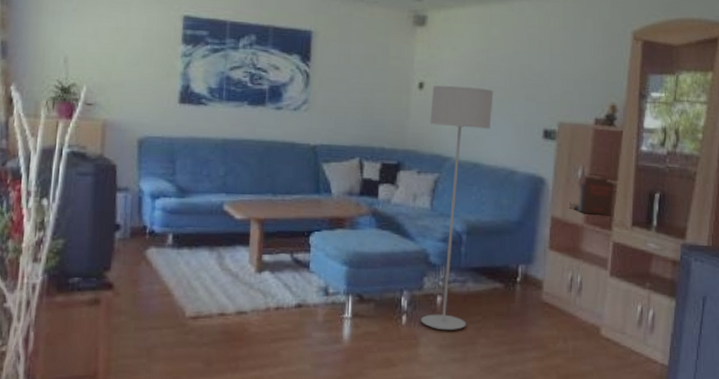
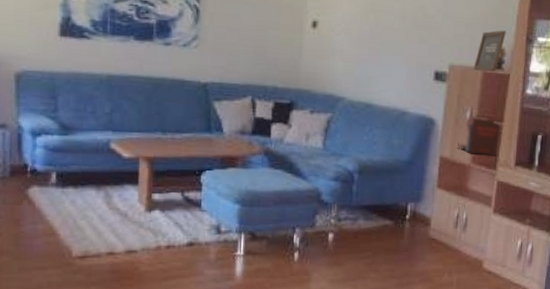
floor lamp: present [420,85,494,331] -> none [312,24,387,267]
picture frame: none [584,86,617,129] -> present [473,30,506,72]

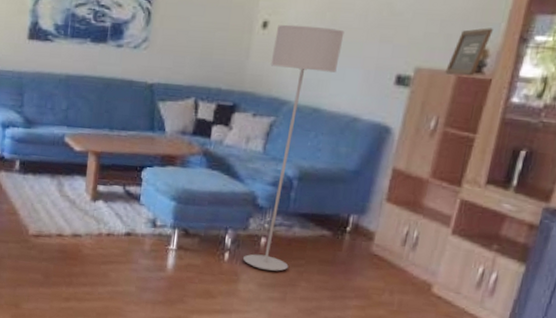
floor lamp: none [312,24,387,267] -> present [242,24,345,272]
books: present [456,115,501,157] -> none [414,125,474,172]

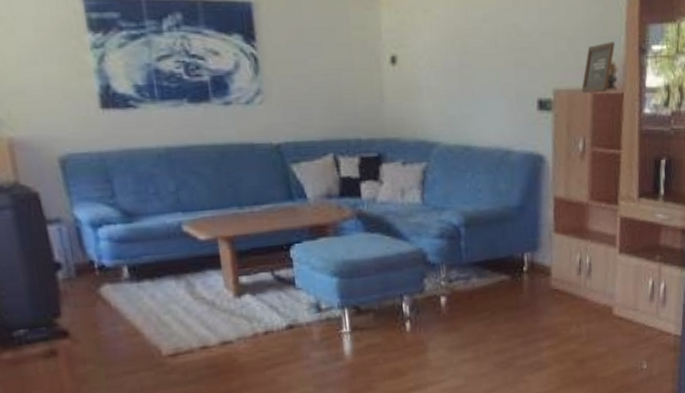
floor lamp: present [242,24,345,272] -> none [407,56,479,333]

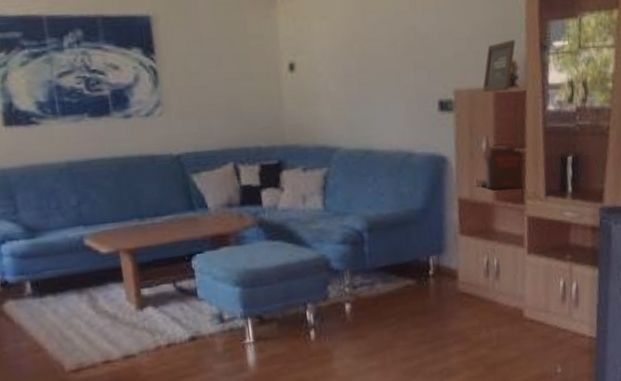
books: none [571,145,619,191] -> present [475,143,524,191]

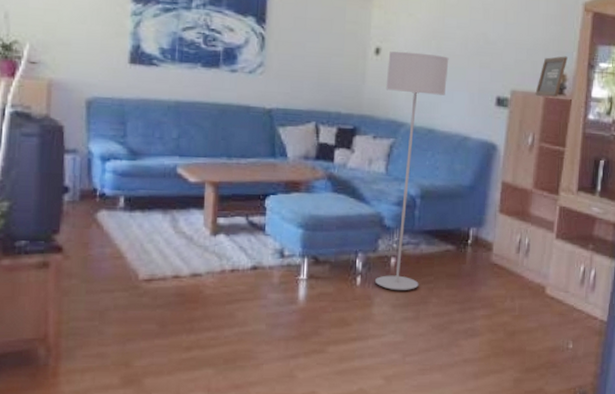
floor lamp: none [305,61,381,340] -> present [374,51,449,291]
books: present [475,143,524,191] -> none [518,140,563,182]

